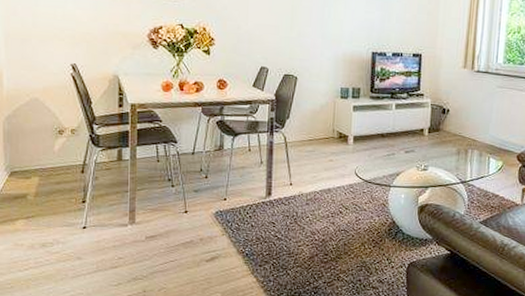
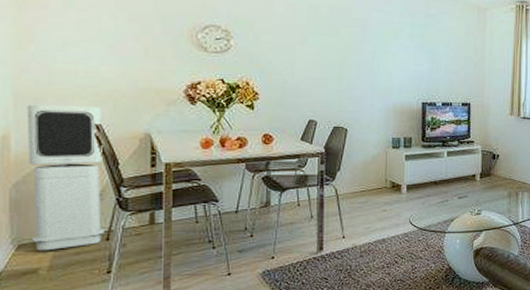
air purifier: none [15,45,80,179] -> present [27,104,104,251]

